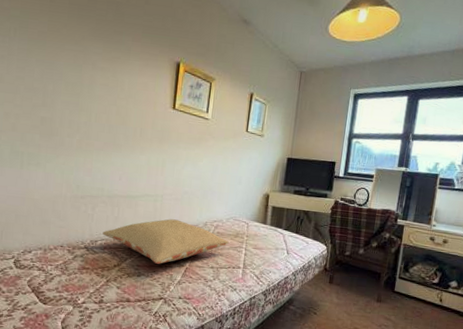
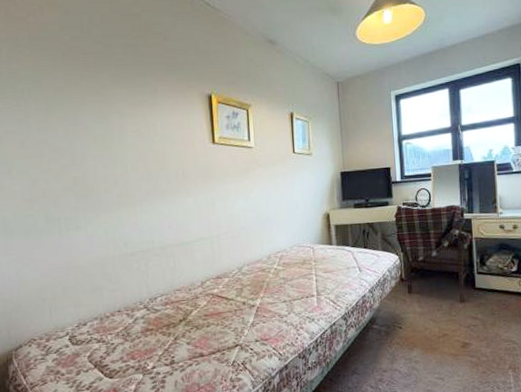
pillow: present [102,219,229,264] -> none [161,258,297,310]

